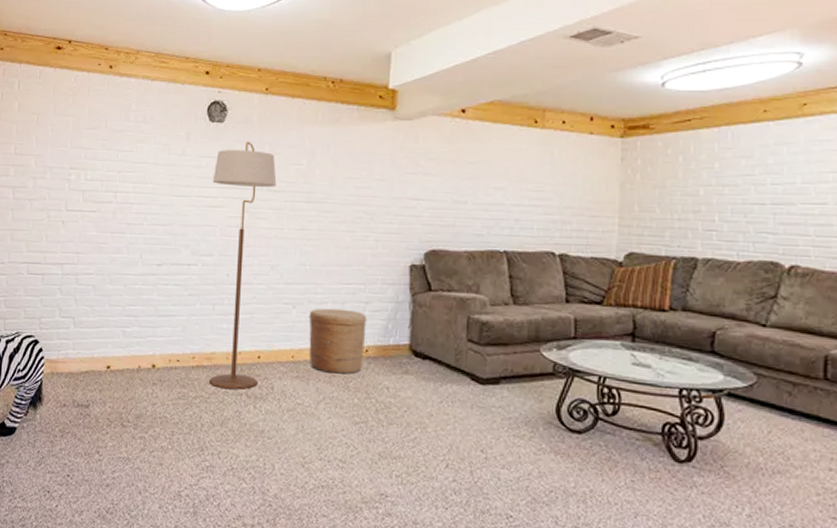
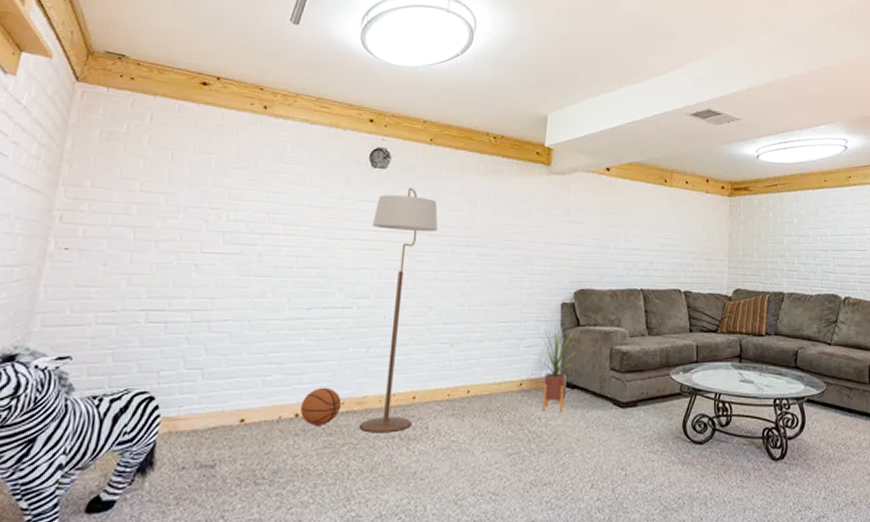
basketball: none [156,341,192,377] -> present [300,387,341,425]
woven basket: present [308,308,367,374] -> none [465,346,522,408]
house plant: none [386,287,429,383] -> present [539,323,577,412]

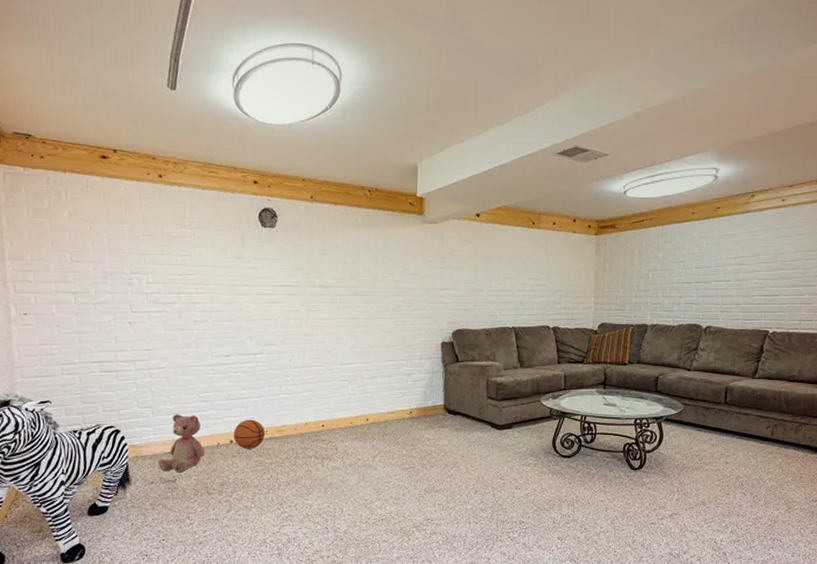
teddy bear: none [196,378,262,455] -> present [158,414,206,473]
floor lamp: present [360,188,438,433] -> none [269,244,327,454]
house plant: present [539,323,577,412] -> none [425,360,458,434]

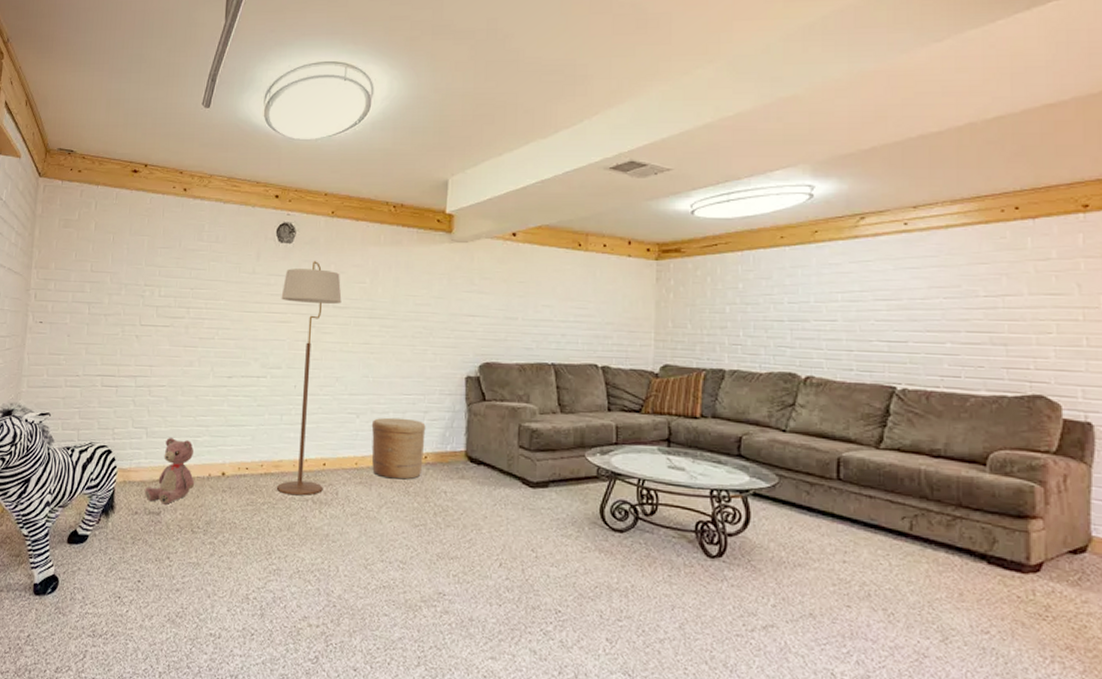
basketball: present [233,419,265,449] -> none [226,450,260,485]
floor lamp: none [269,244,327,454] -> present [277,261,342,496]
woven basket: none [362,381,410,433] -> present [371,417,426,480]

